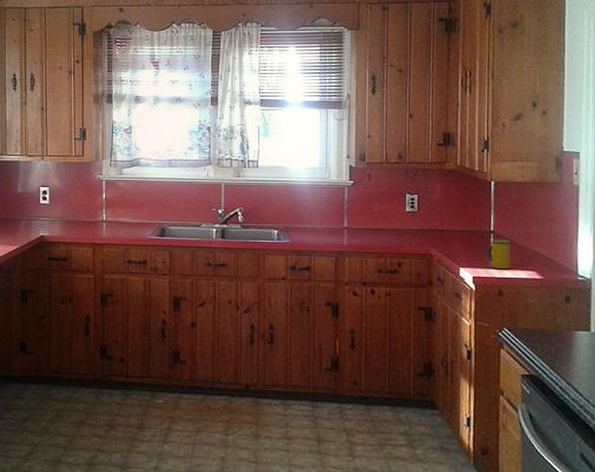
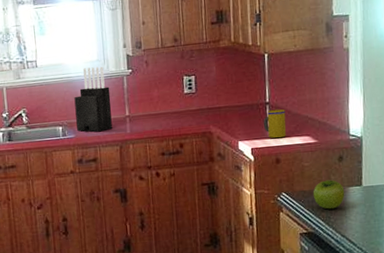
knife block: none [293,174,330,239] -> present [74,66,112,132]
fruit: none [537,320,572,353] -> present [313,179,345,210]

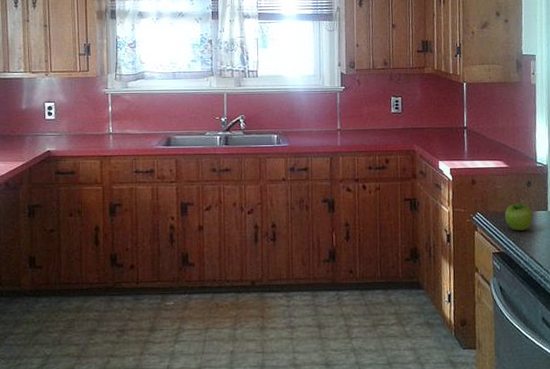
knife block: present [74,66,112,132] -> none [290,81,325,142]
mug: present [263,109,287,139] -> none [461,133,482,161]

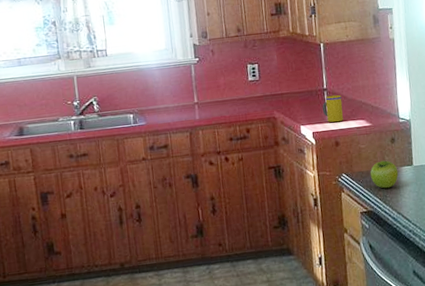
mug: none [461,133,482,161] -> present [322,95,343,123]

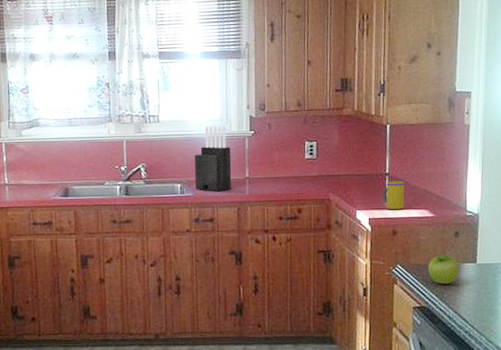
knife block: none [144,55,182,119] -> present [194,125,232,191]

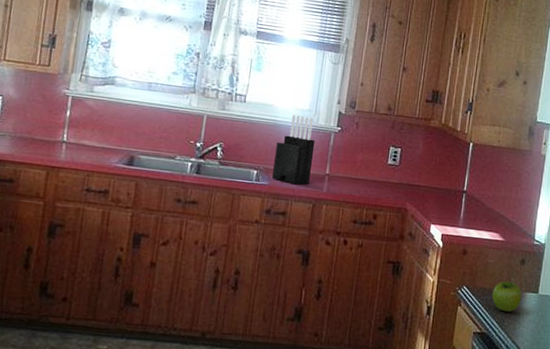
mug: present [382,180,405,210] -> none [457,199,480,230]

